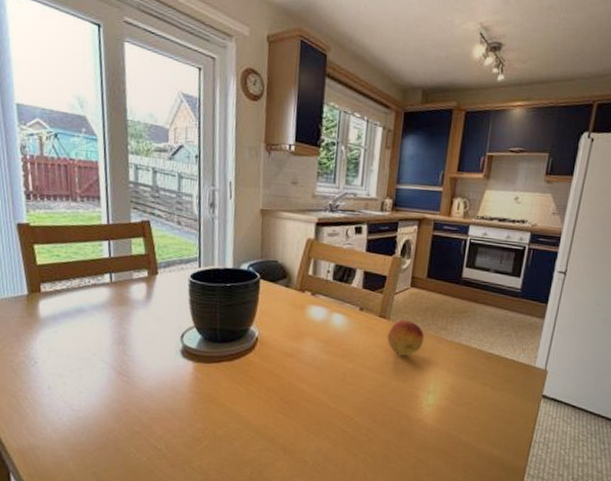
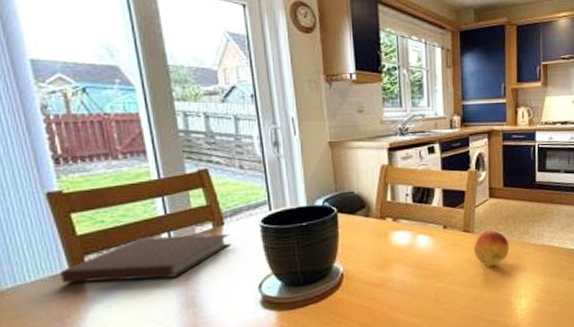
notebook: none [20,275,162,315] -> present [60,233,231,284]

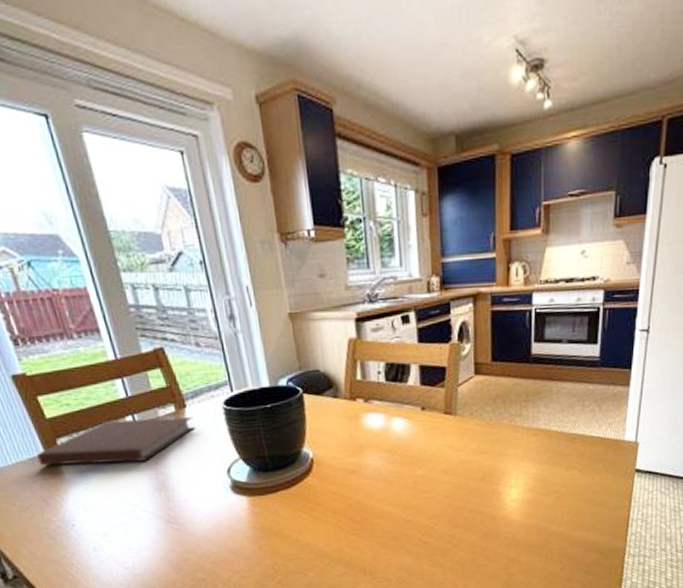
fruit: present [474,230,509,266] -> none [456,412,498,453]

